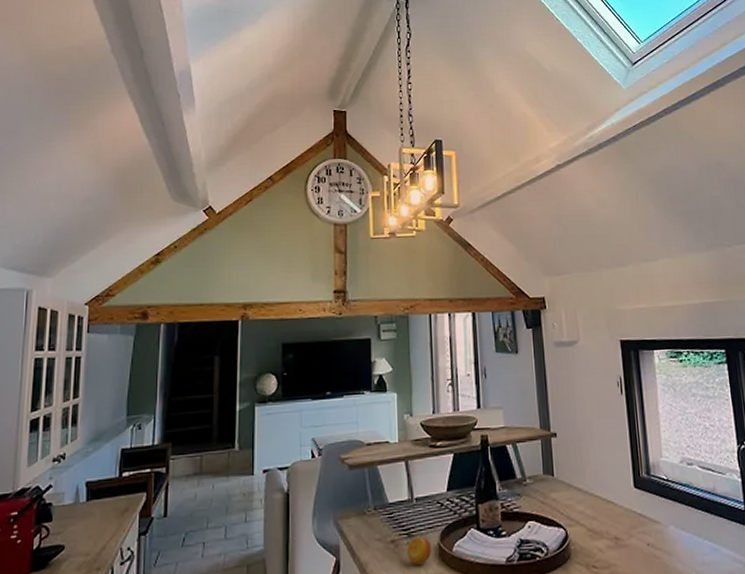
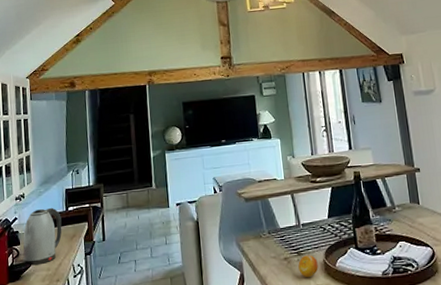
kettle: none [54,472,112,550] -> present [23,207,62,266]

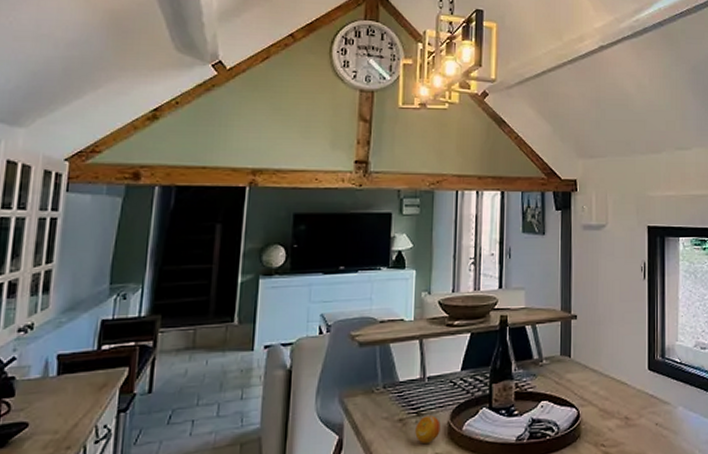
kettle: present [23,207,62,266] -> none [16,344,89,427]

